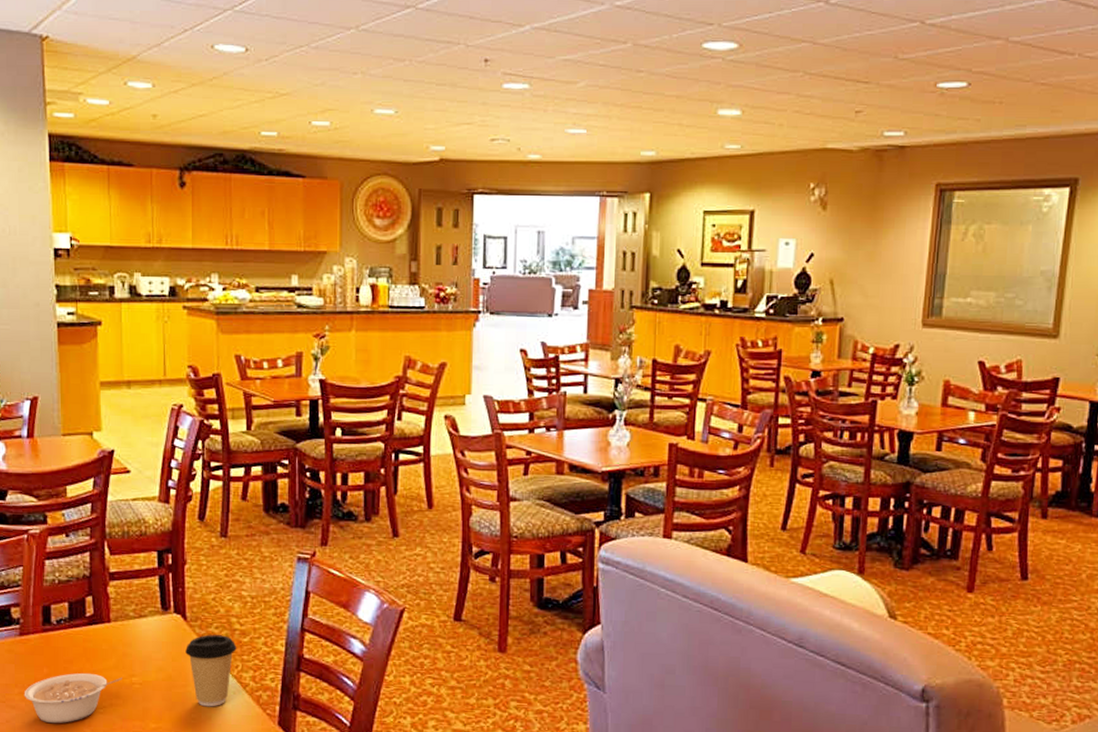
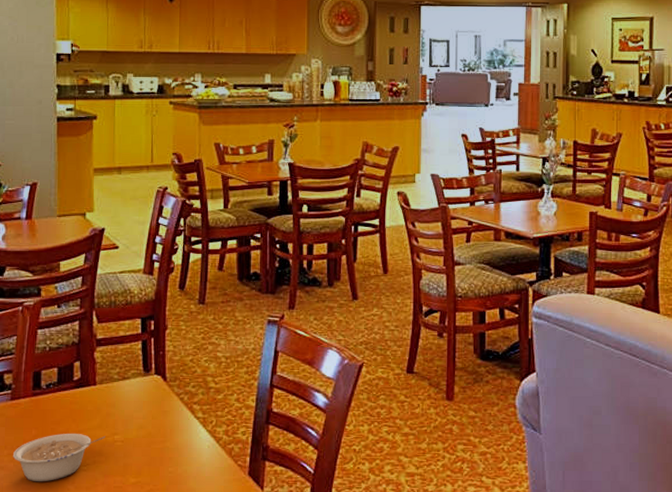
coffee cup: present [185,634,237,707] -> none [164,393,212,461]

